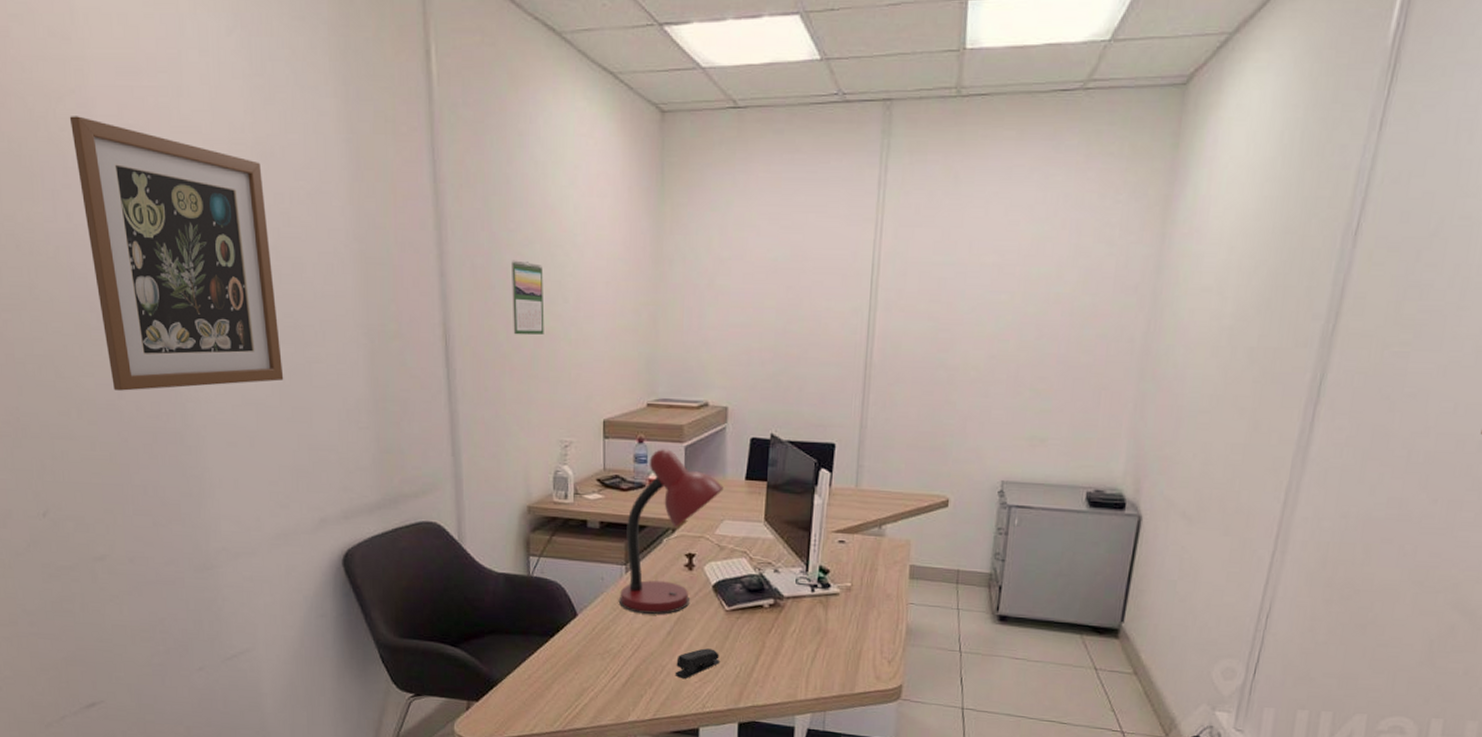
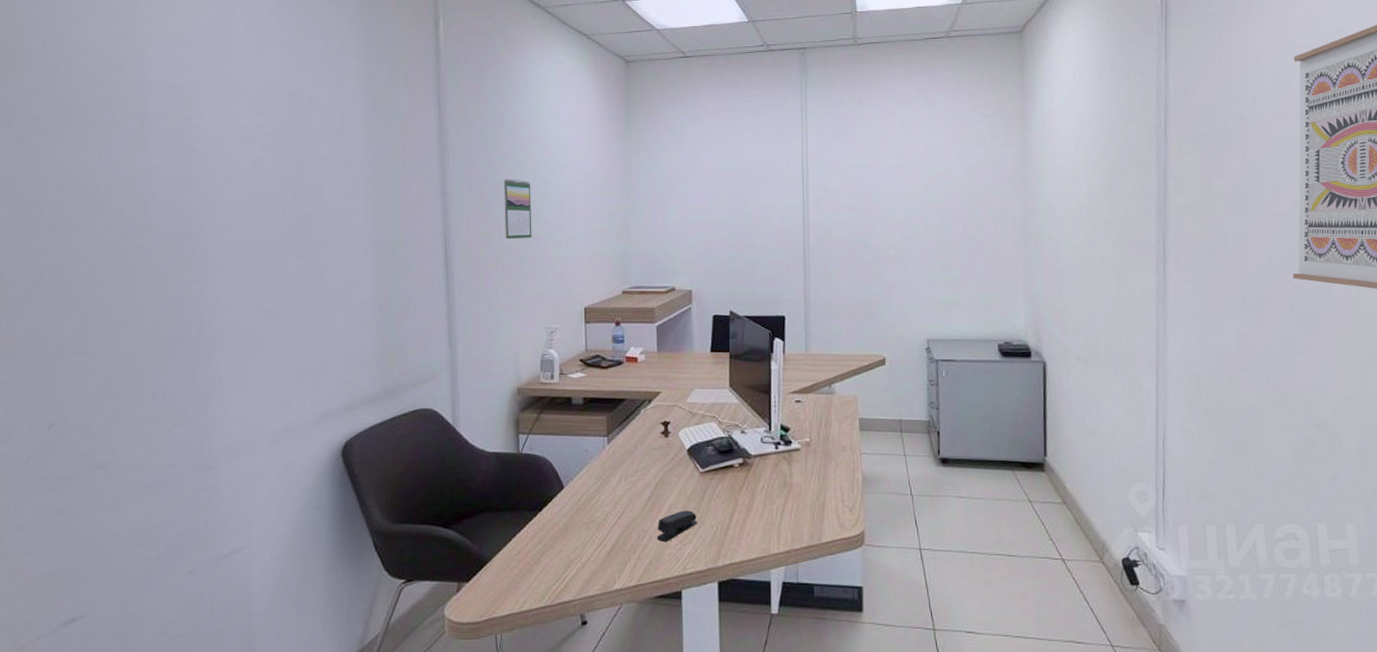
wall art: present [69,116,284,391] -> none [124,79,297,306]
desk lamp: present [618,449,724,614] -> none [602,329,692,481]

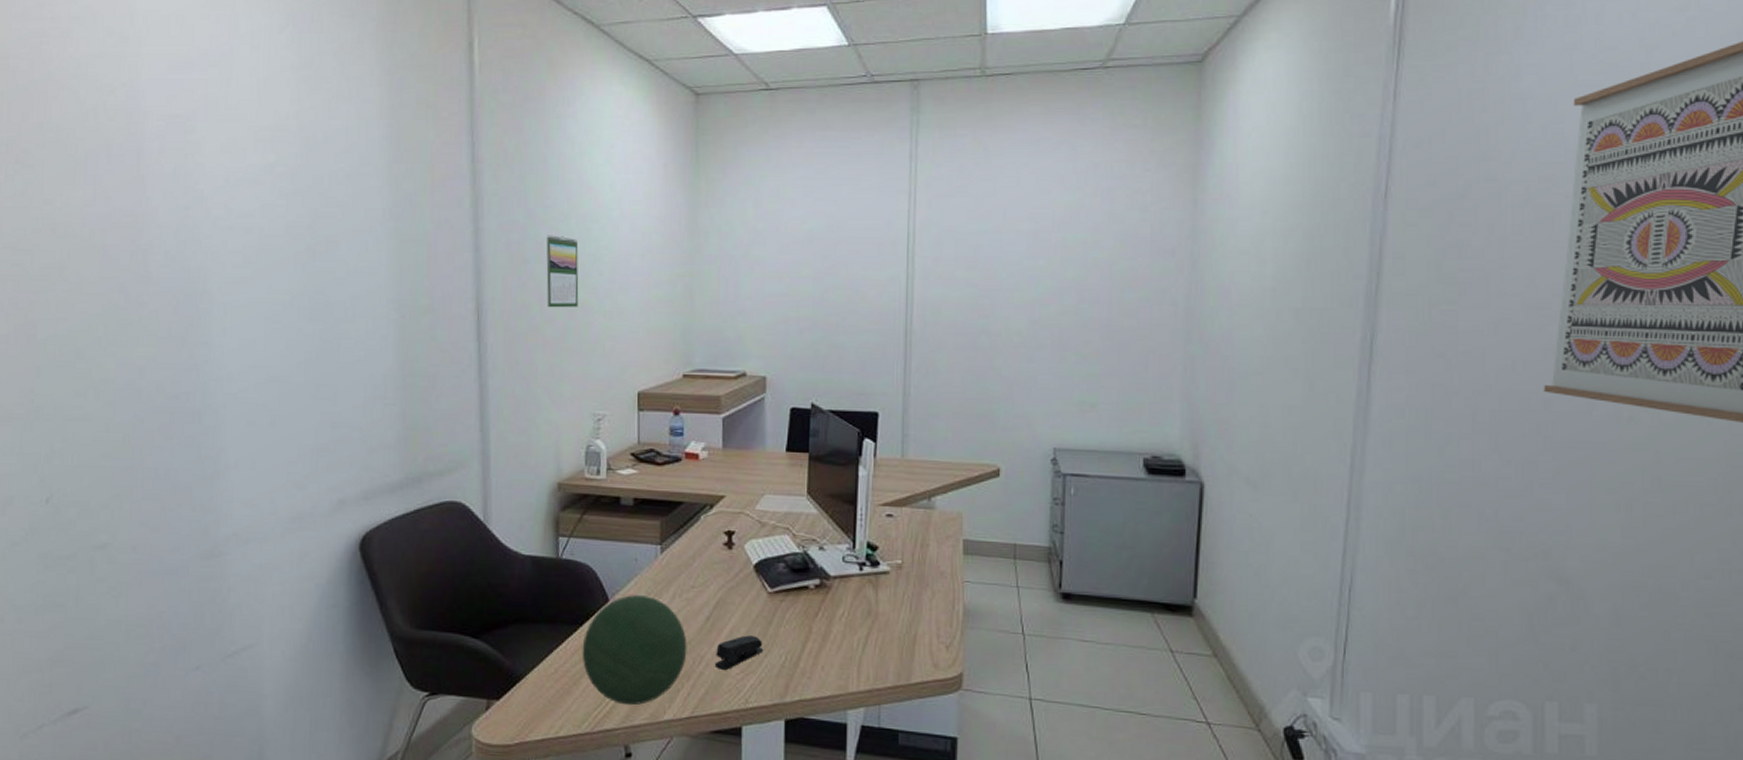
decorative orb: none [541,481,633,579] -> present [582,595,687,706]

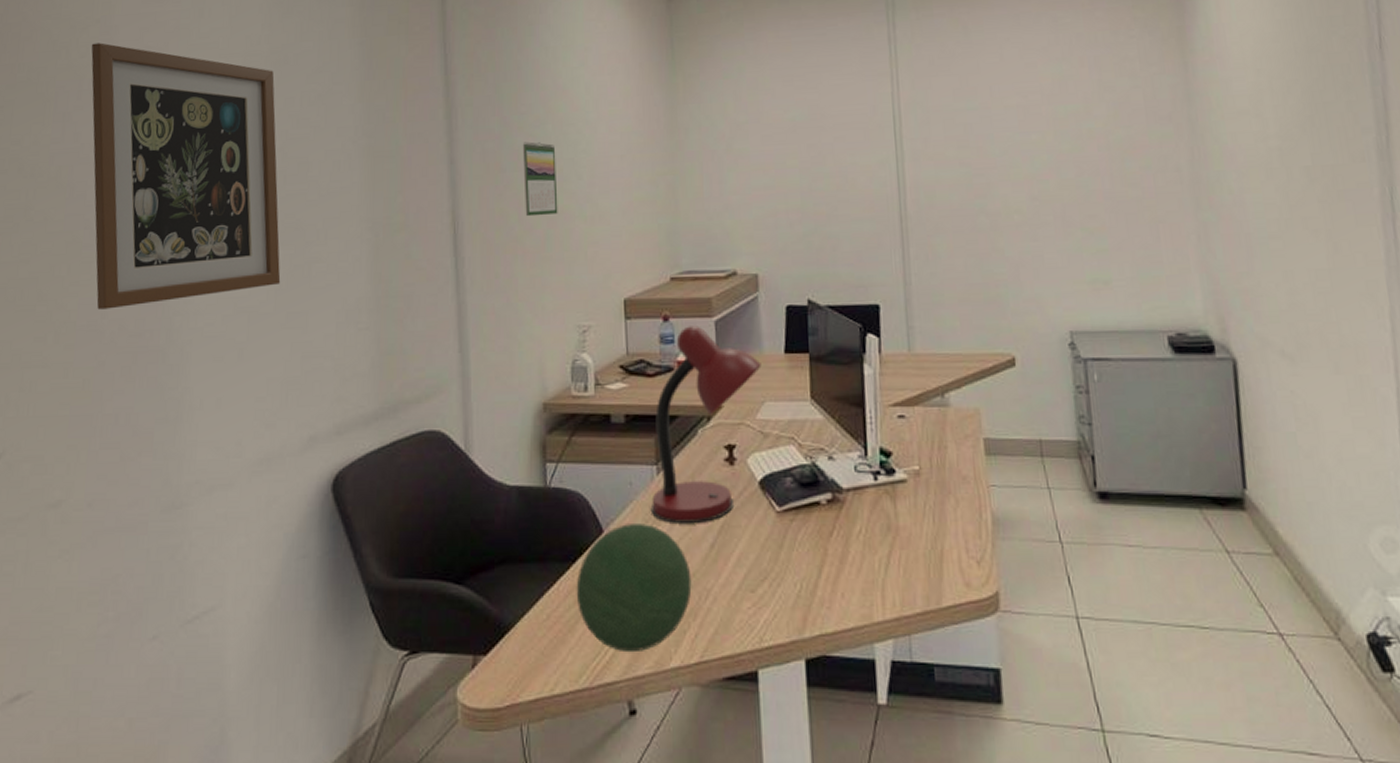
wall art: none [119,107,311,370] -> present [91,43,281,310]
desk lamp: none [653,421,764,598] -> present [650,326,761,523]
stapler: present [714,635,764,670] -> none [722,562,776,604]

